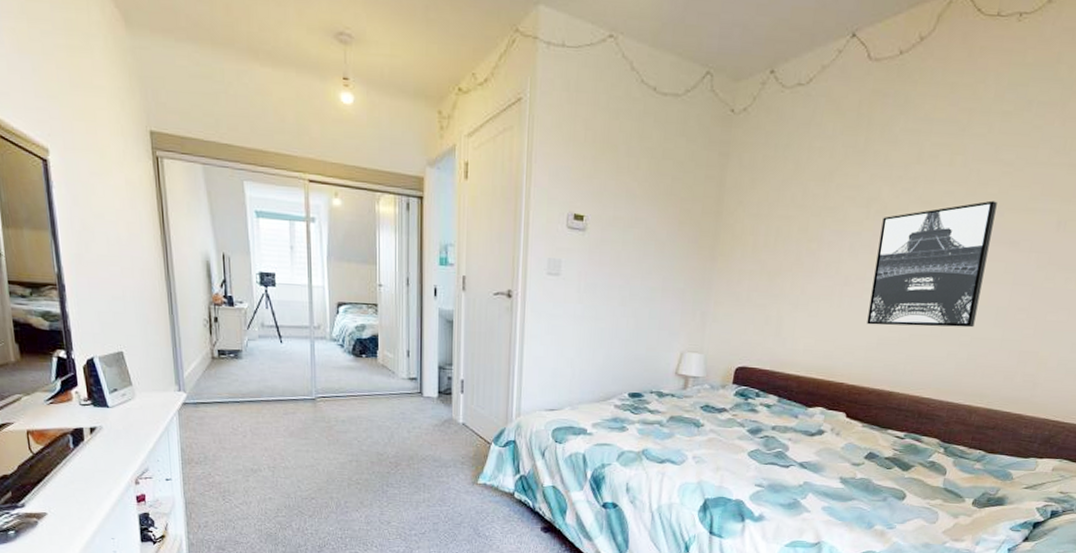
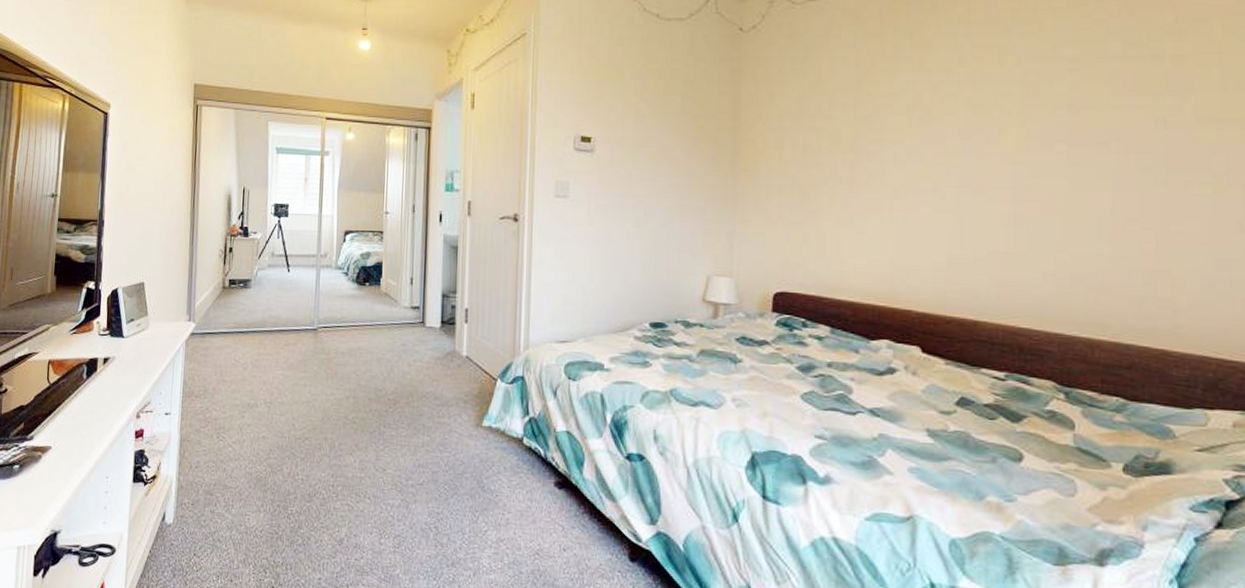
wall art: present [867,200,997,328] -> none [929,99,1071,243]

